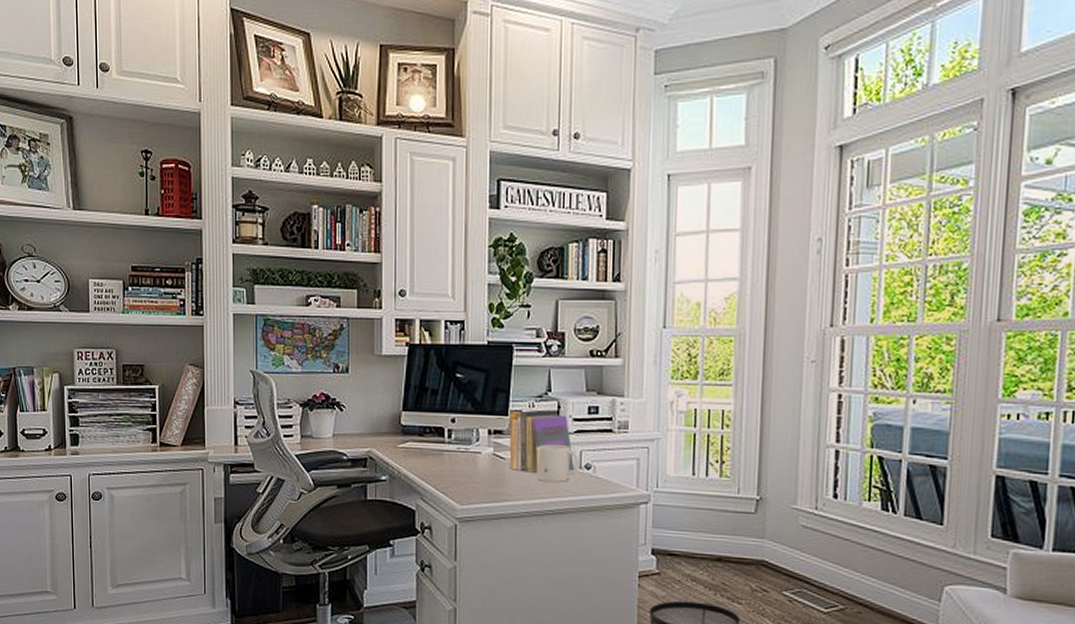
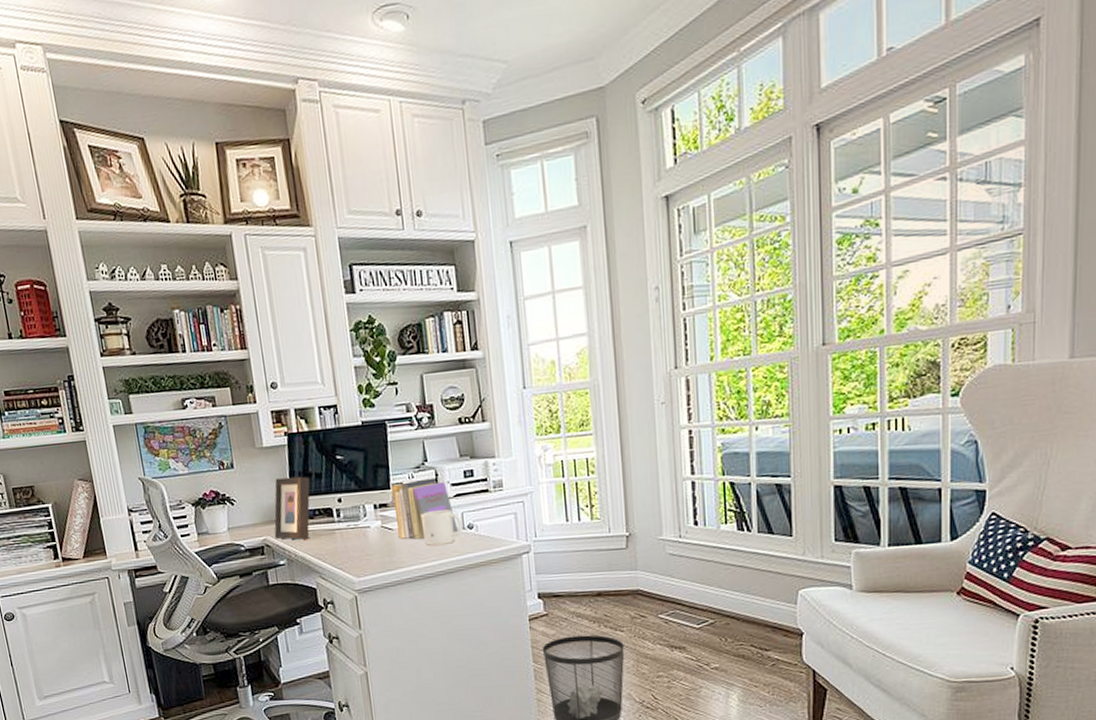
picture frame: none [380,389,425,457] -> present [274,476,310,540]

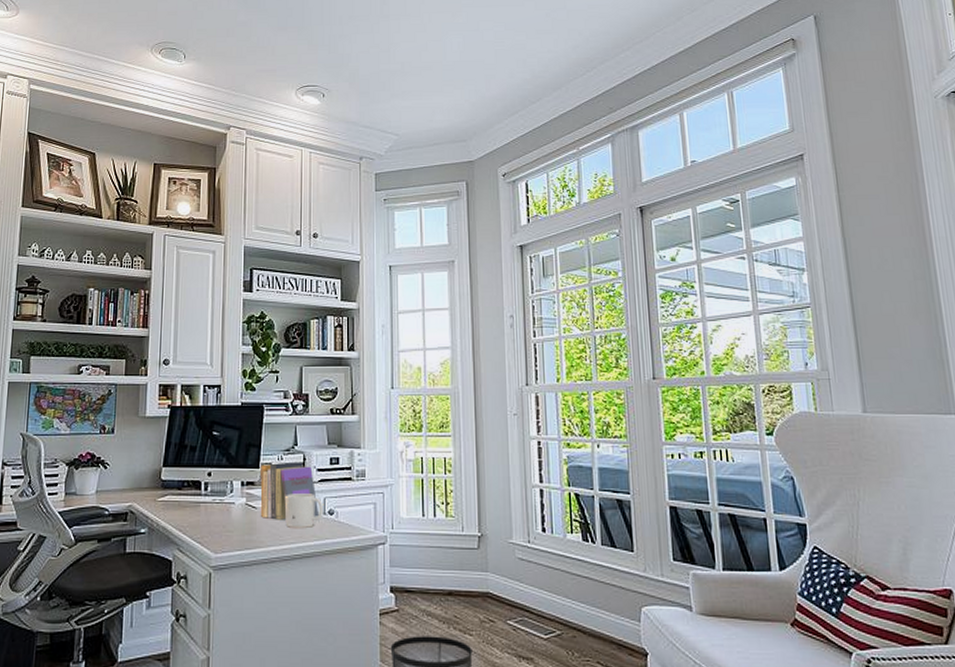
picture frame: present [274,476,310,540] -> none [140,447,184,509]

